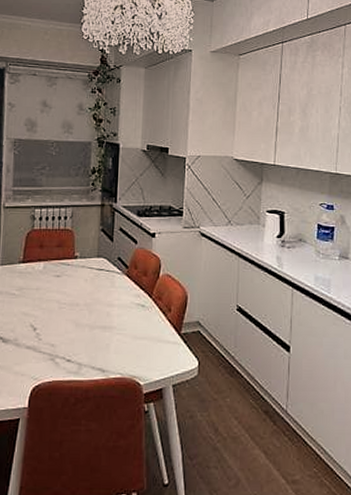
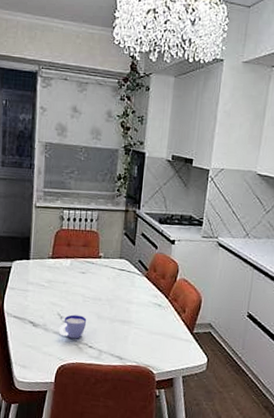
cup: none [32,324,64,353] -> present [58,314,87,339]

